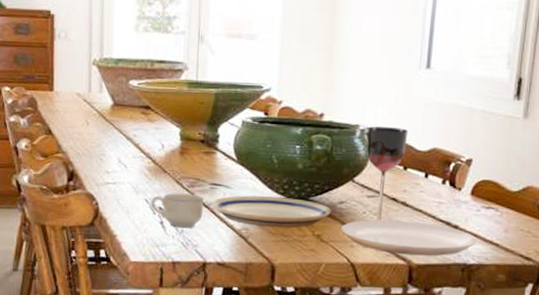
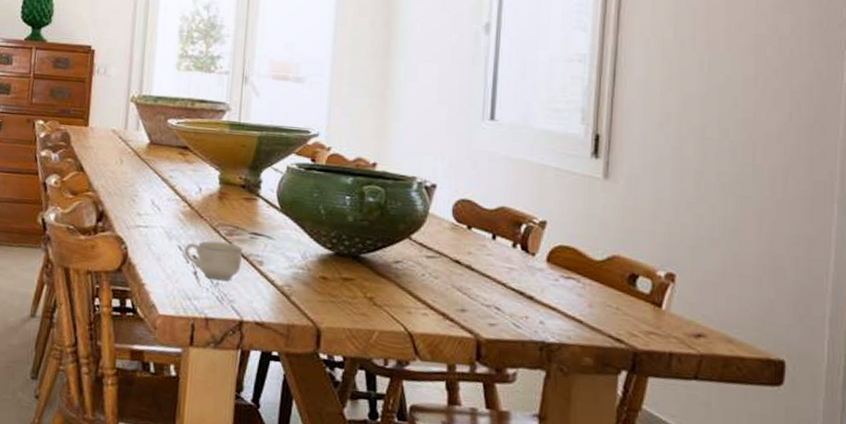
plate: present [212,195,331,228] -> none [252,248,385,288]
plate: present [340,219,478,256] -> none [396,283,557,331]
wineglass: present [366,126,408,222] -> none [424,179,472,286]

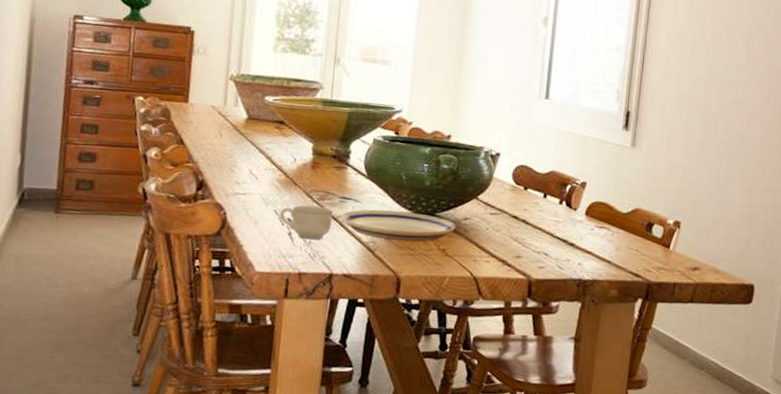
plate: none [252,248,385,288] -> present [341,209,456,242]

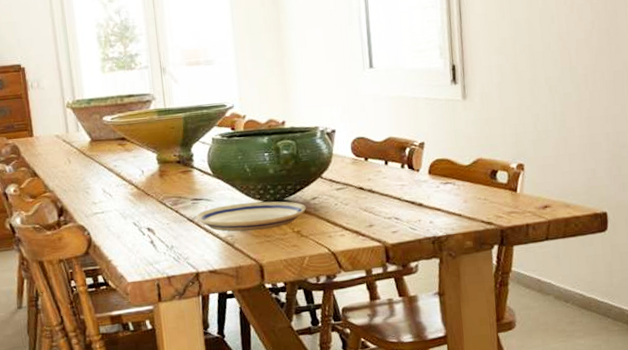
cup: present [280,205,334,239] -> none [139,211,189,244]

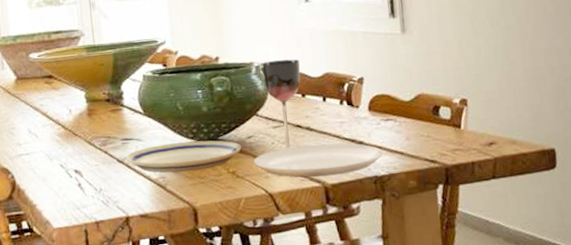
plate: none [317,205,442,237] -> present [253,143,384,178]
wineglass: none [326,124,364,211] -> present [262,59,301,150]

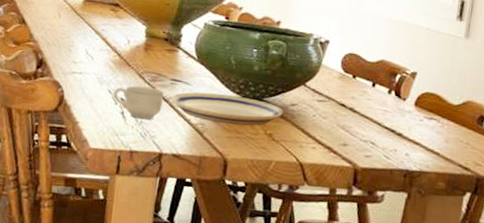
cup: none [66,151,119,187] -> present [113,85,165,119]
plate: present [253,143,384,178] -> none [291,123,420,161]
wineglass: present [262,59,301,150] -> none [319,36,359,125]

